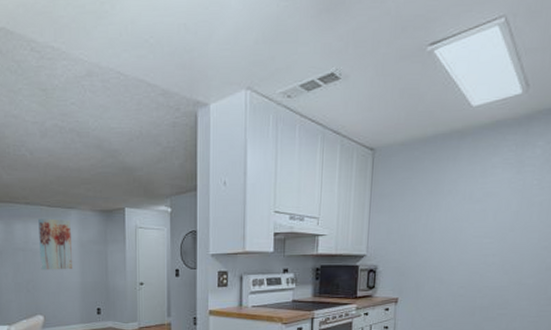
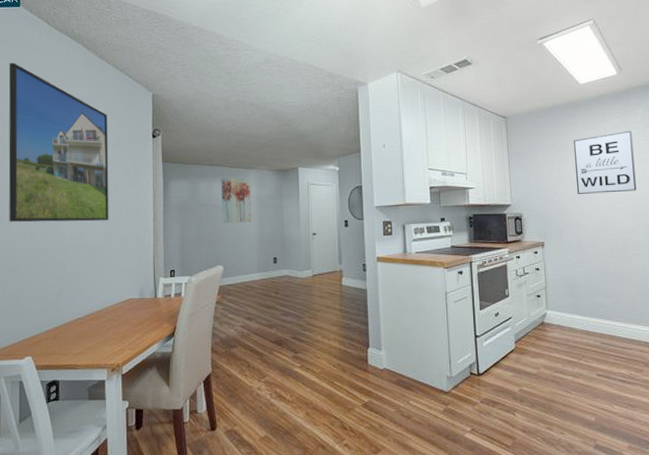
wall art: none [445,167,526,244] -> present [573,130,637,194]

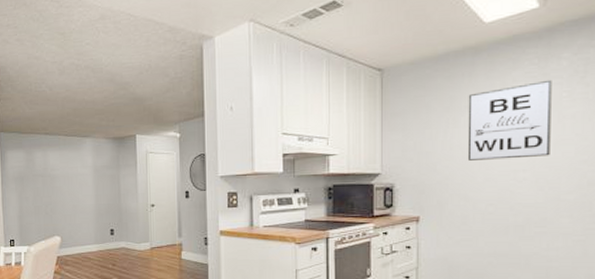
wall art: present [221,177,251,224] -> none [56,146,87,194]

